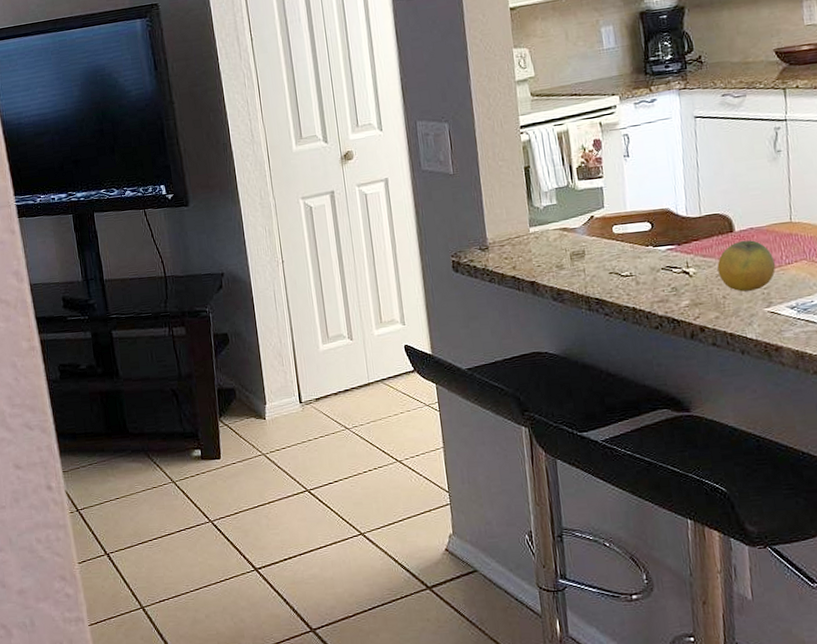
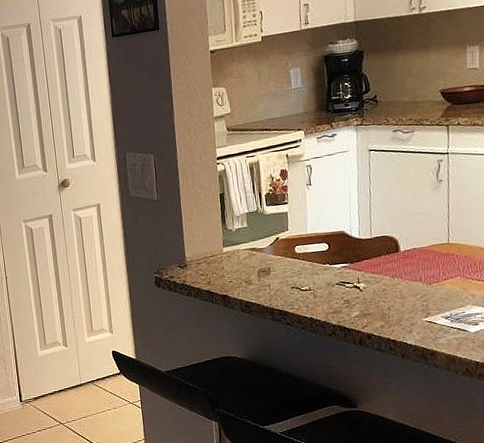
fruit: present [717,240,776,292] -> none [384,259,434,304]

